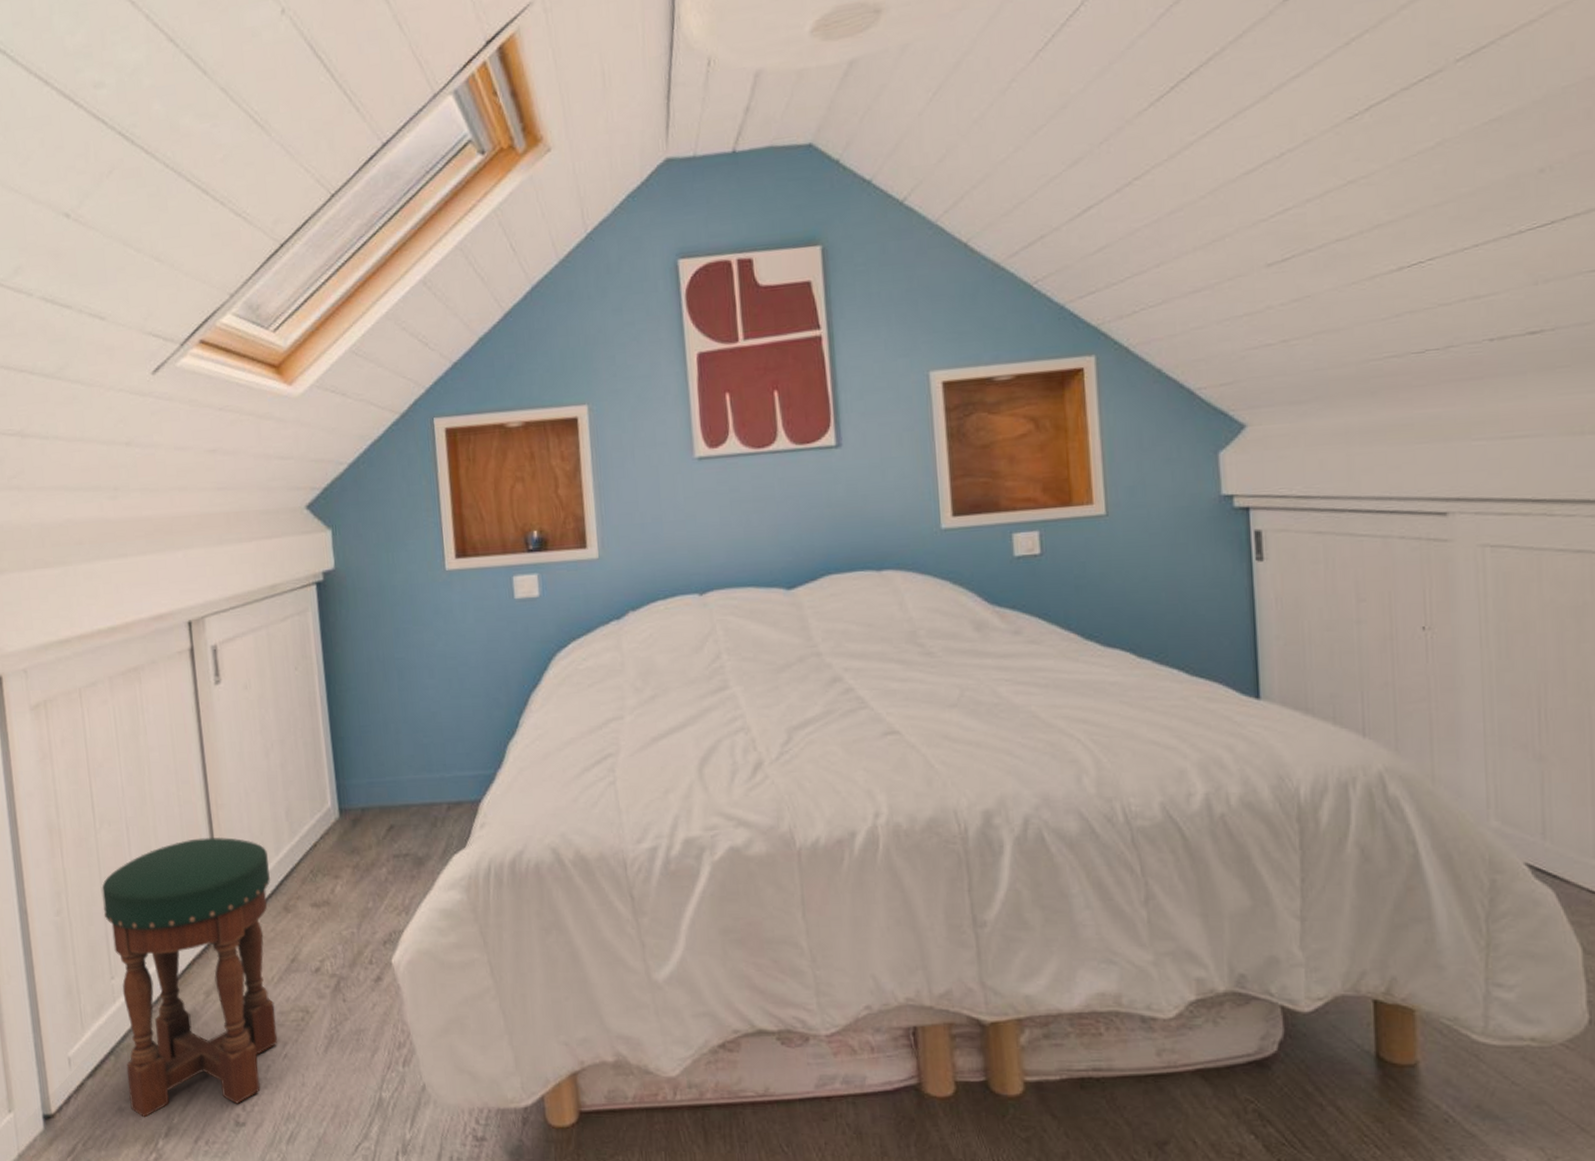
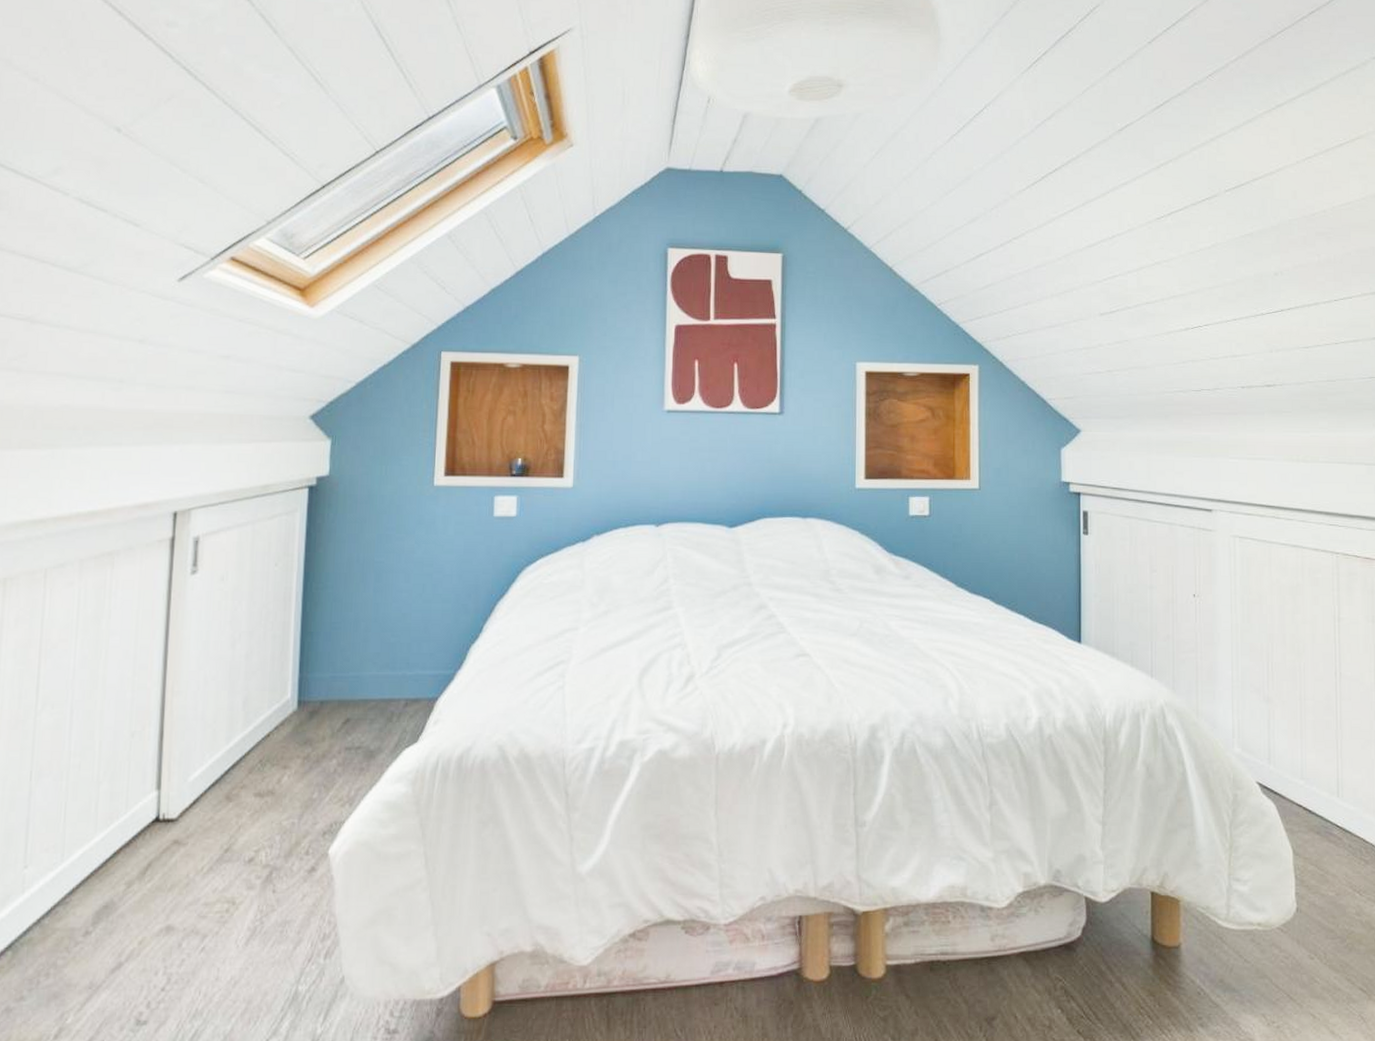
stool: present [101,836,278,1118] -> none [20,723,218,1019]

